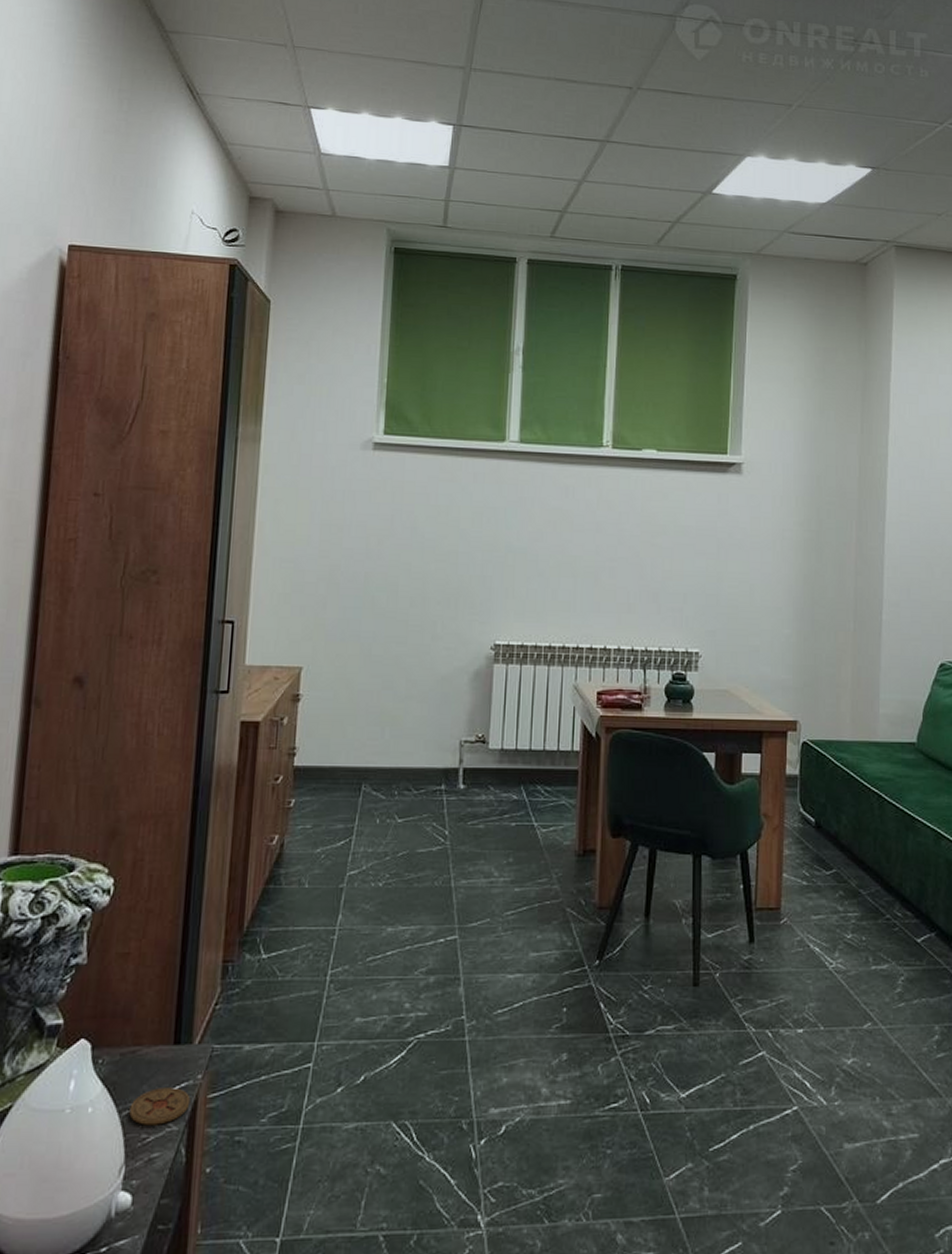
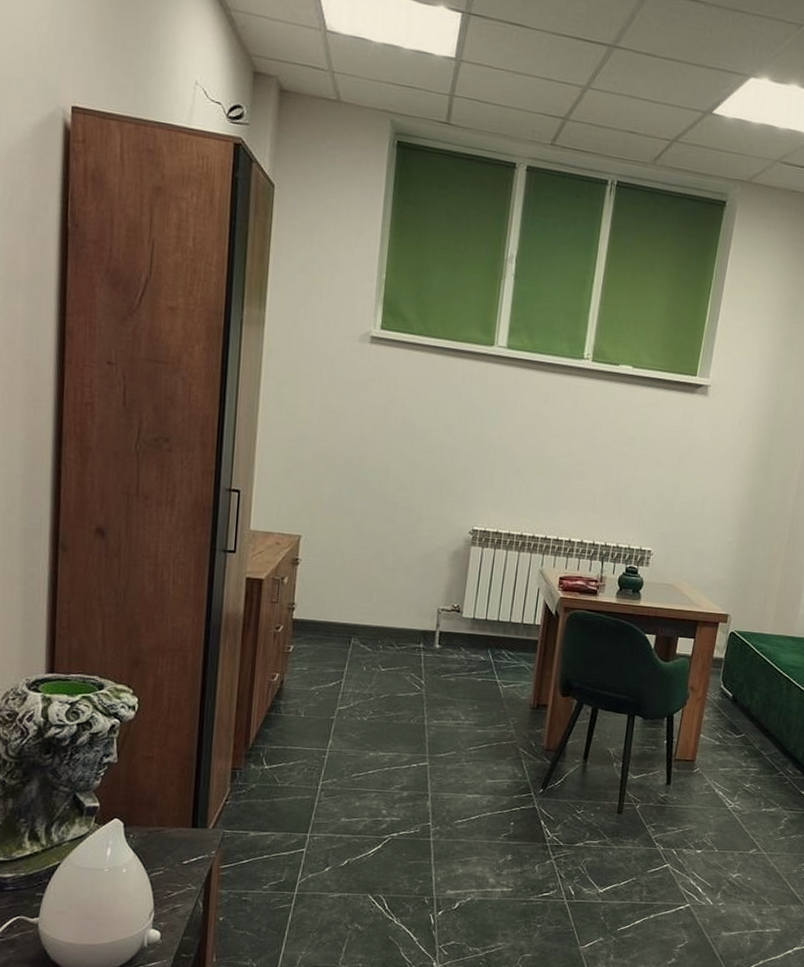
coaster: present [129,1088,191,1125] -> none [156,858,206,885]

